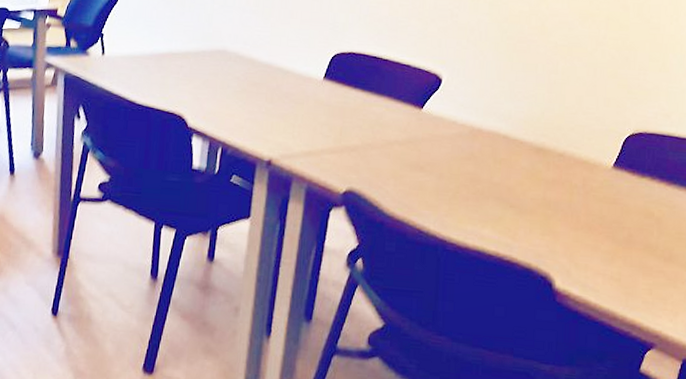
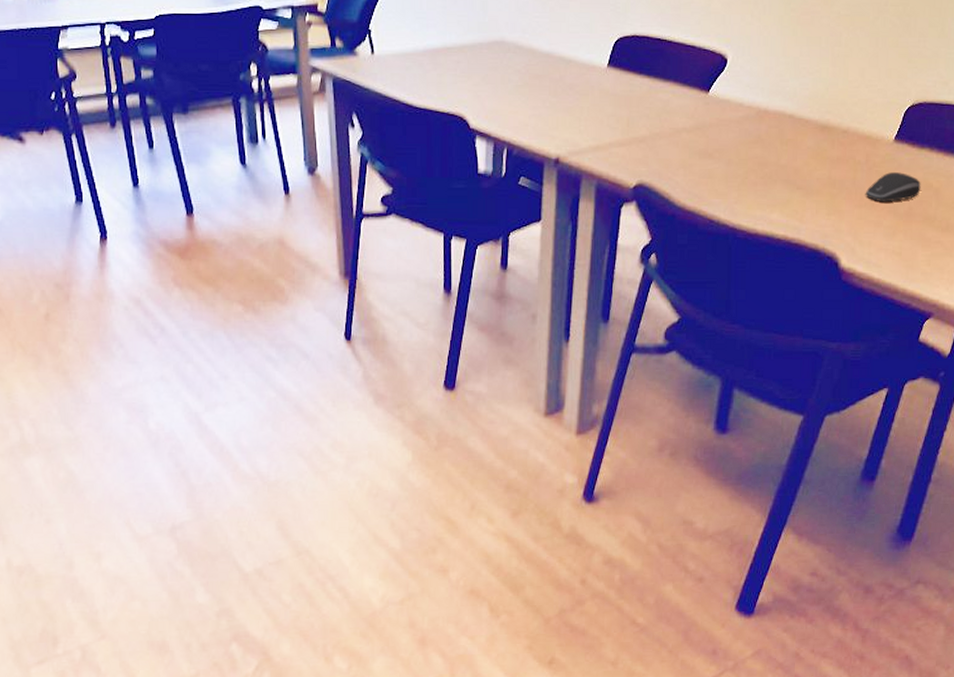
computer mouse: none [581,198,642,228] -> present [865,172,921,203]

